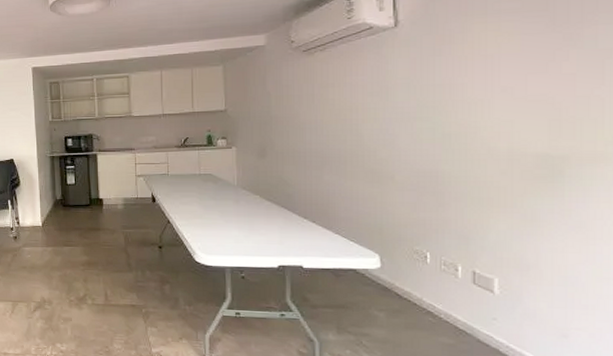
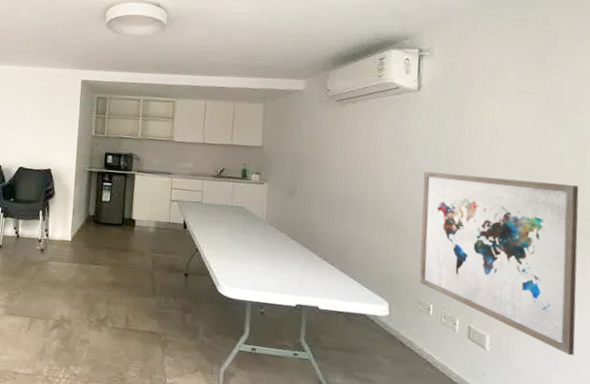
wall art: none [409,108,601,291] -> present [419,171,579,355]

